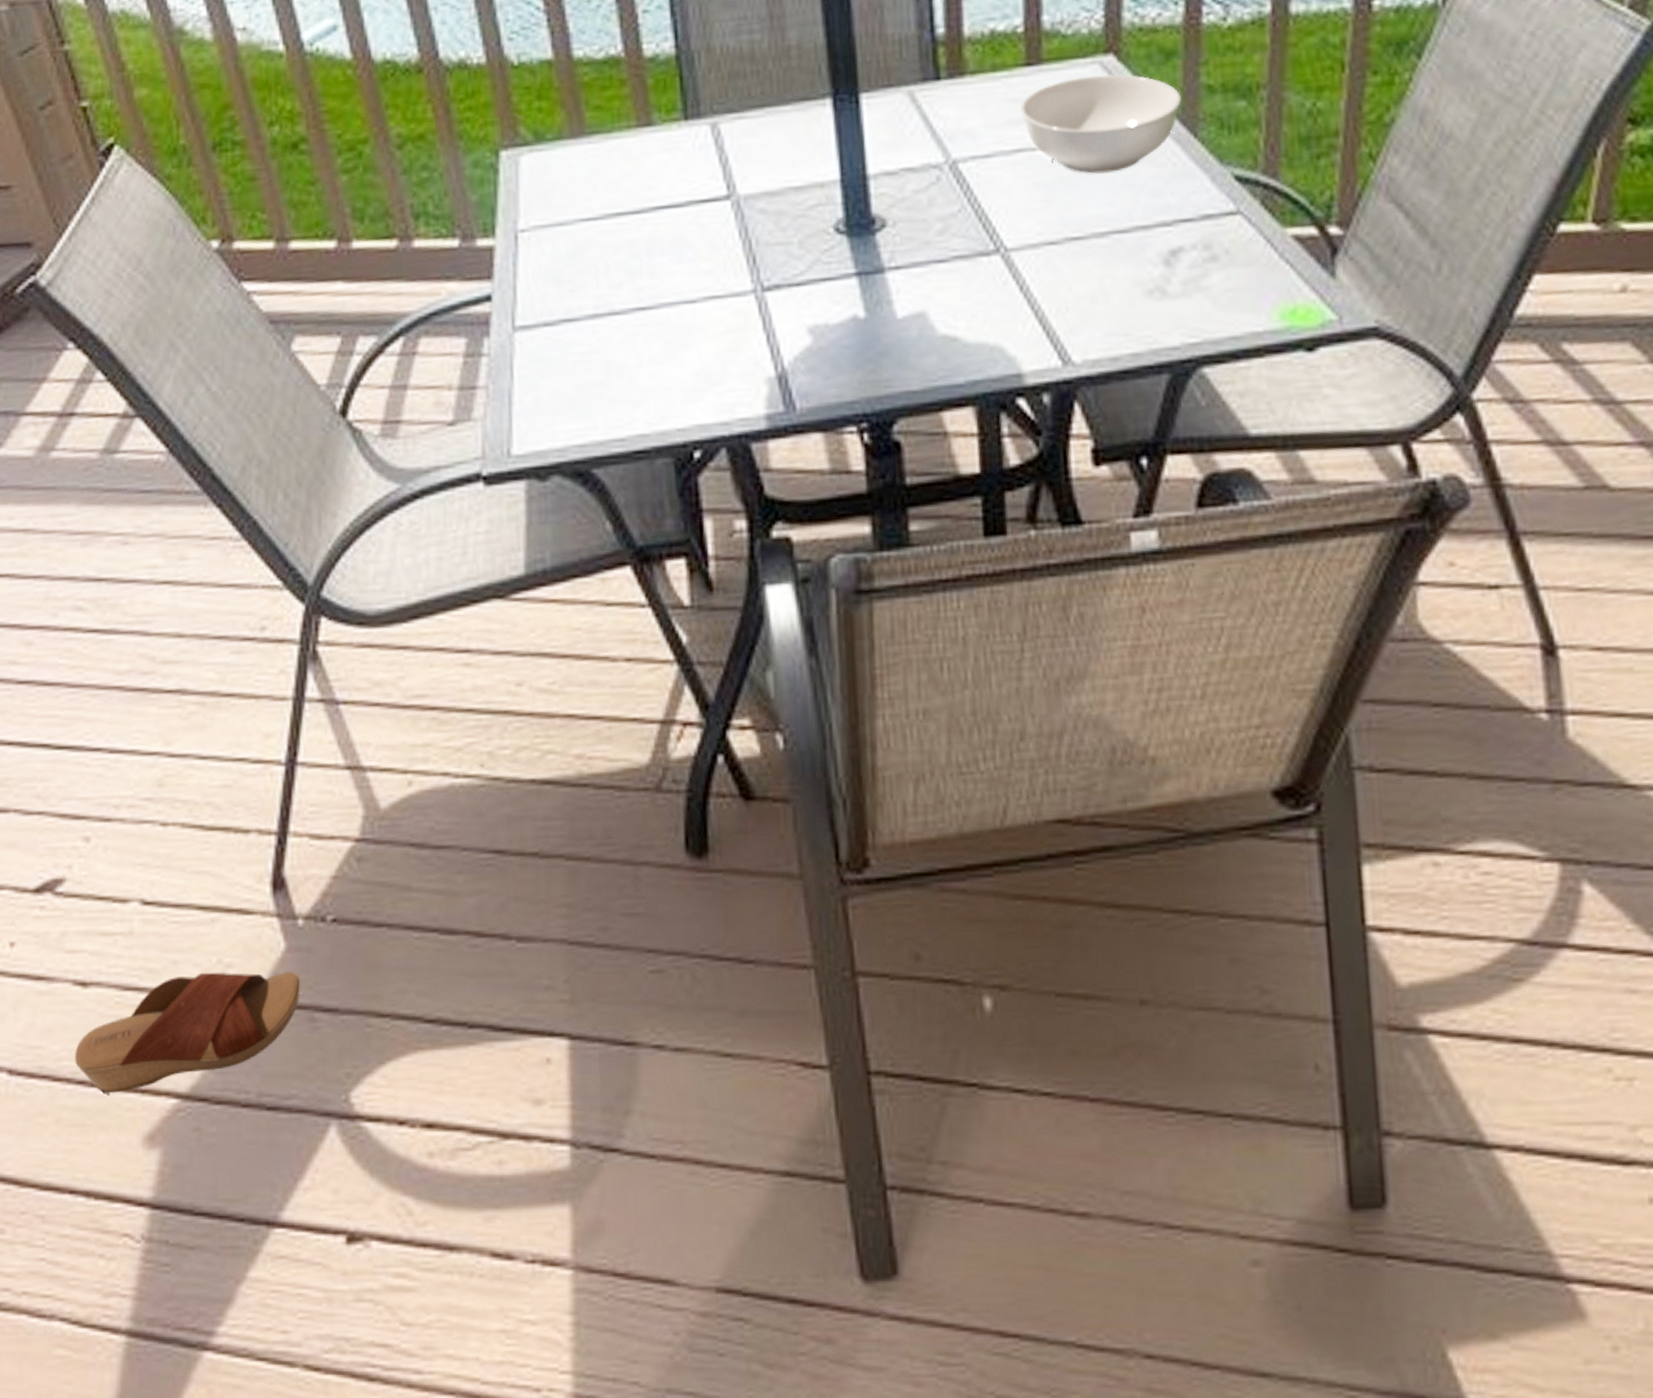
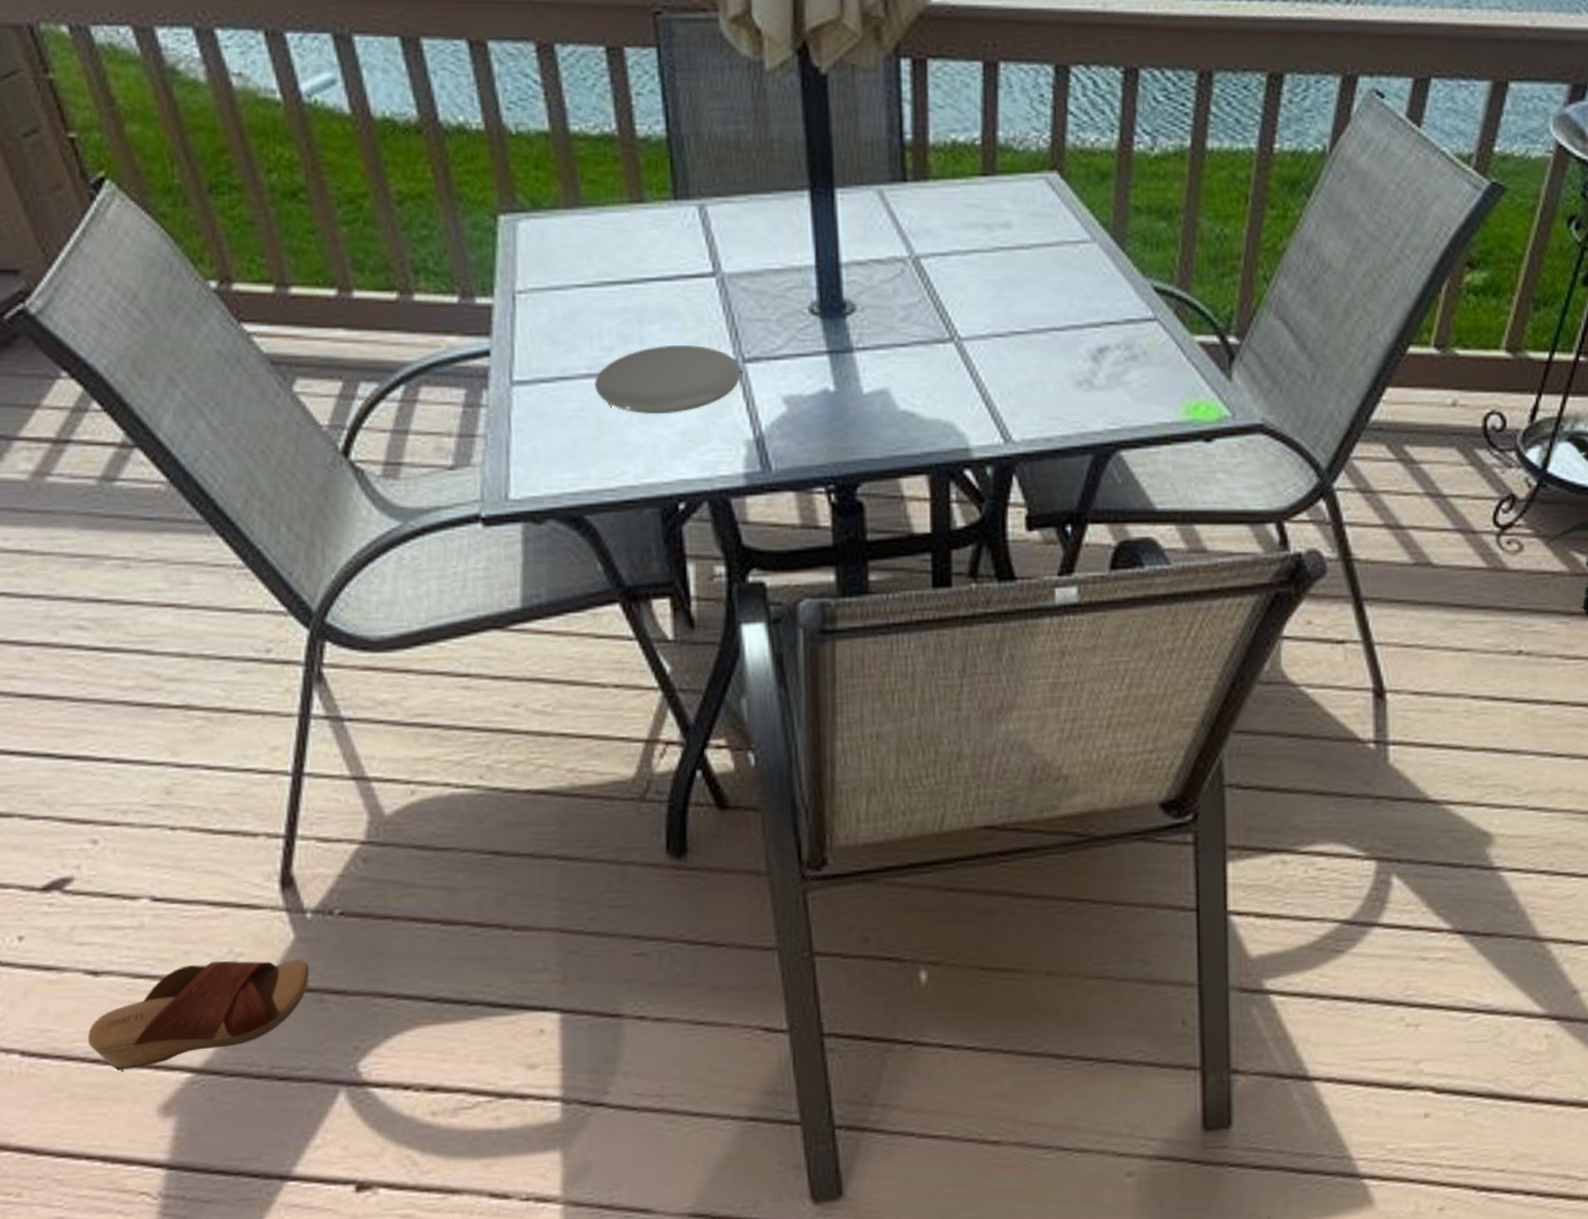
plate: none [601,275,761,355] -> present [594,344,742,415]
bowl: present [1019,73,1181,174] -> none [975,189,1113,277]

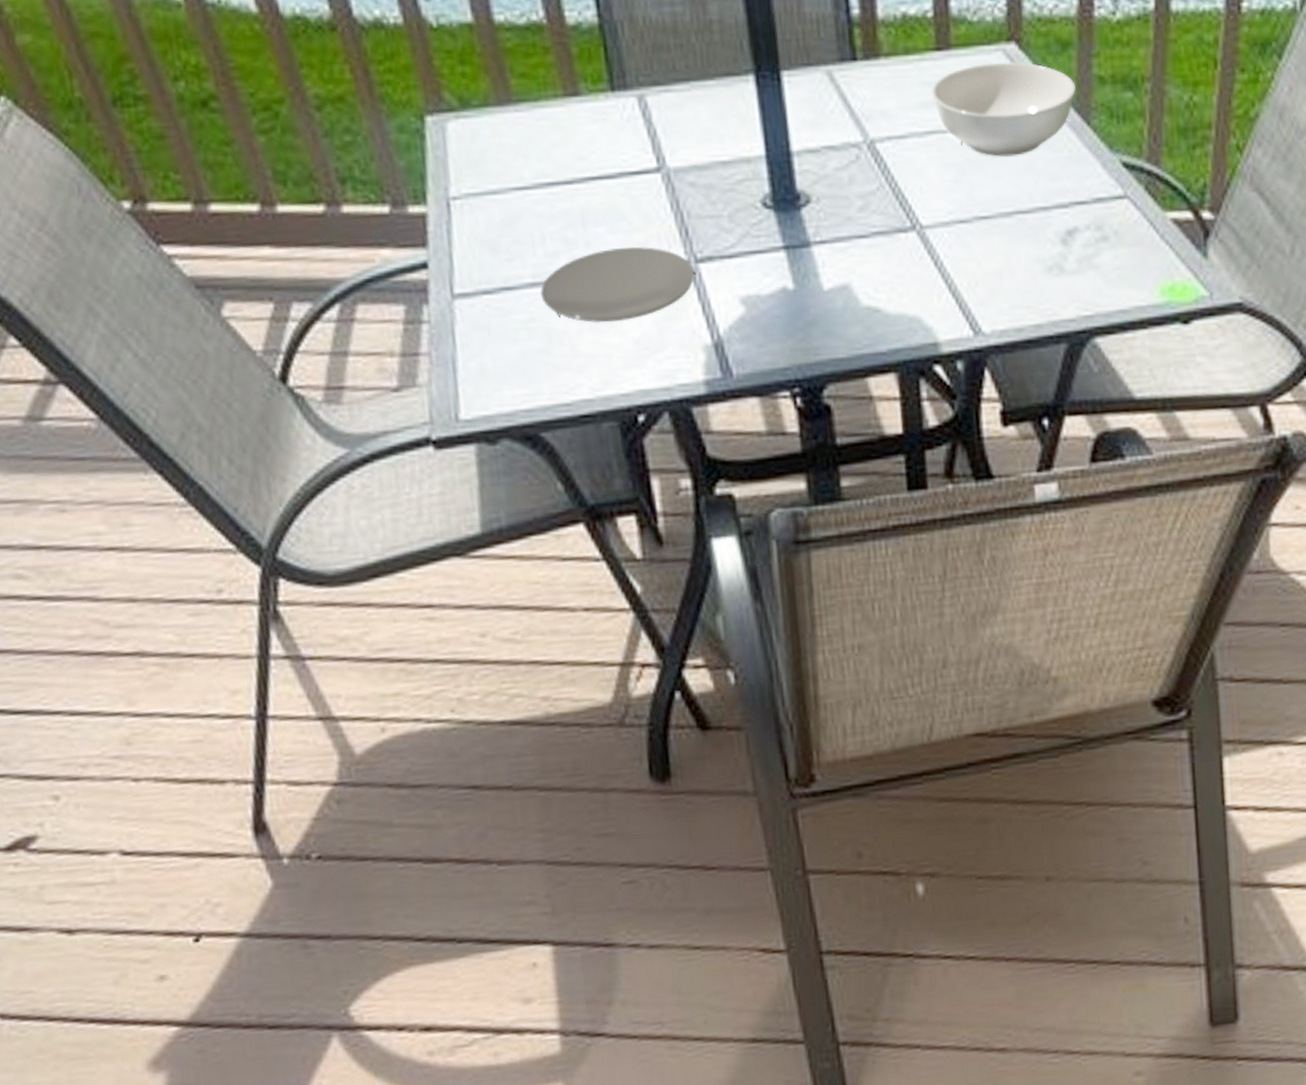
sandal: present [87,958,310,1070] -> none [67,905,292,1028]
bowl: none [975,189,1113,277] -> present [930,61,1076,157]

